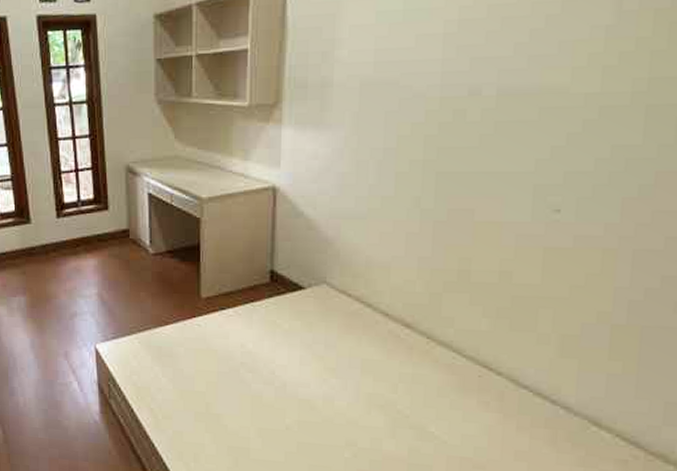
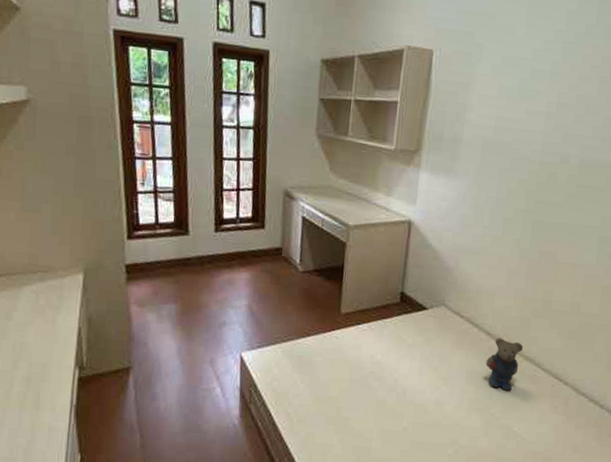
teddy bear: none [385,319,435,383] -> present [486,338,524,391]

